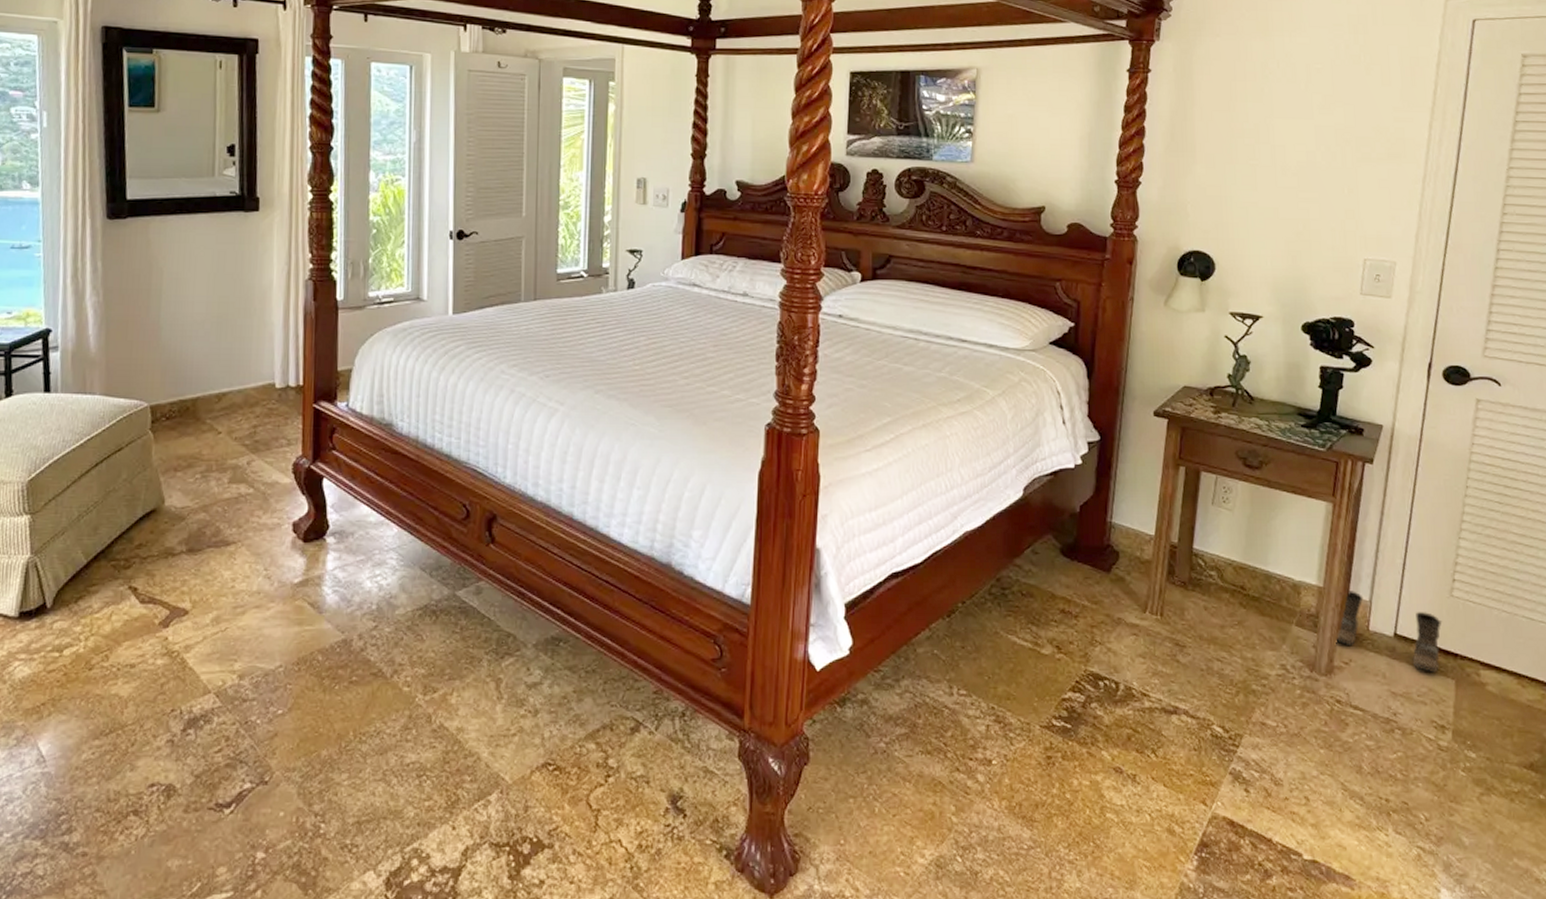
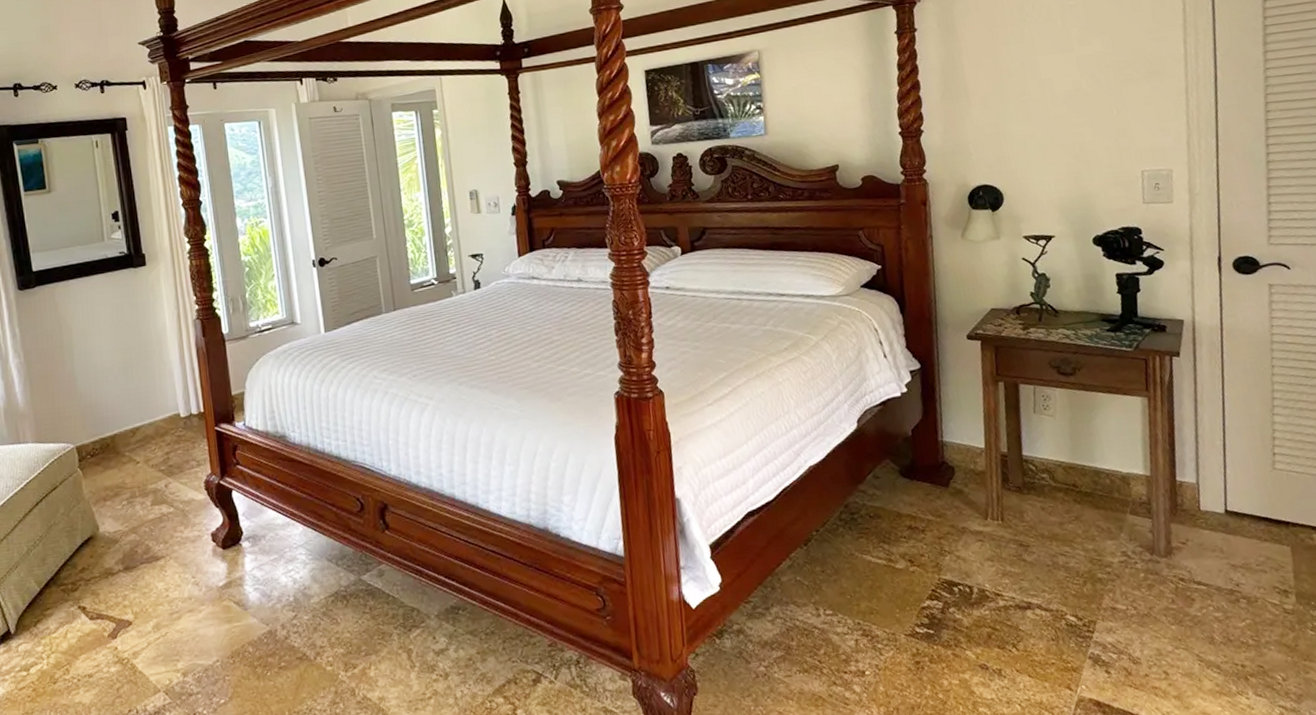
boots: present [1336,589,1442,672] -> none [1170,475,1273,542]

